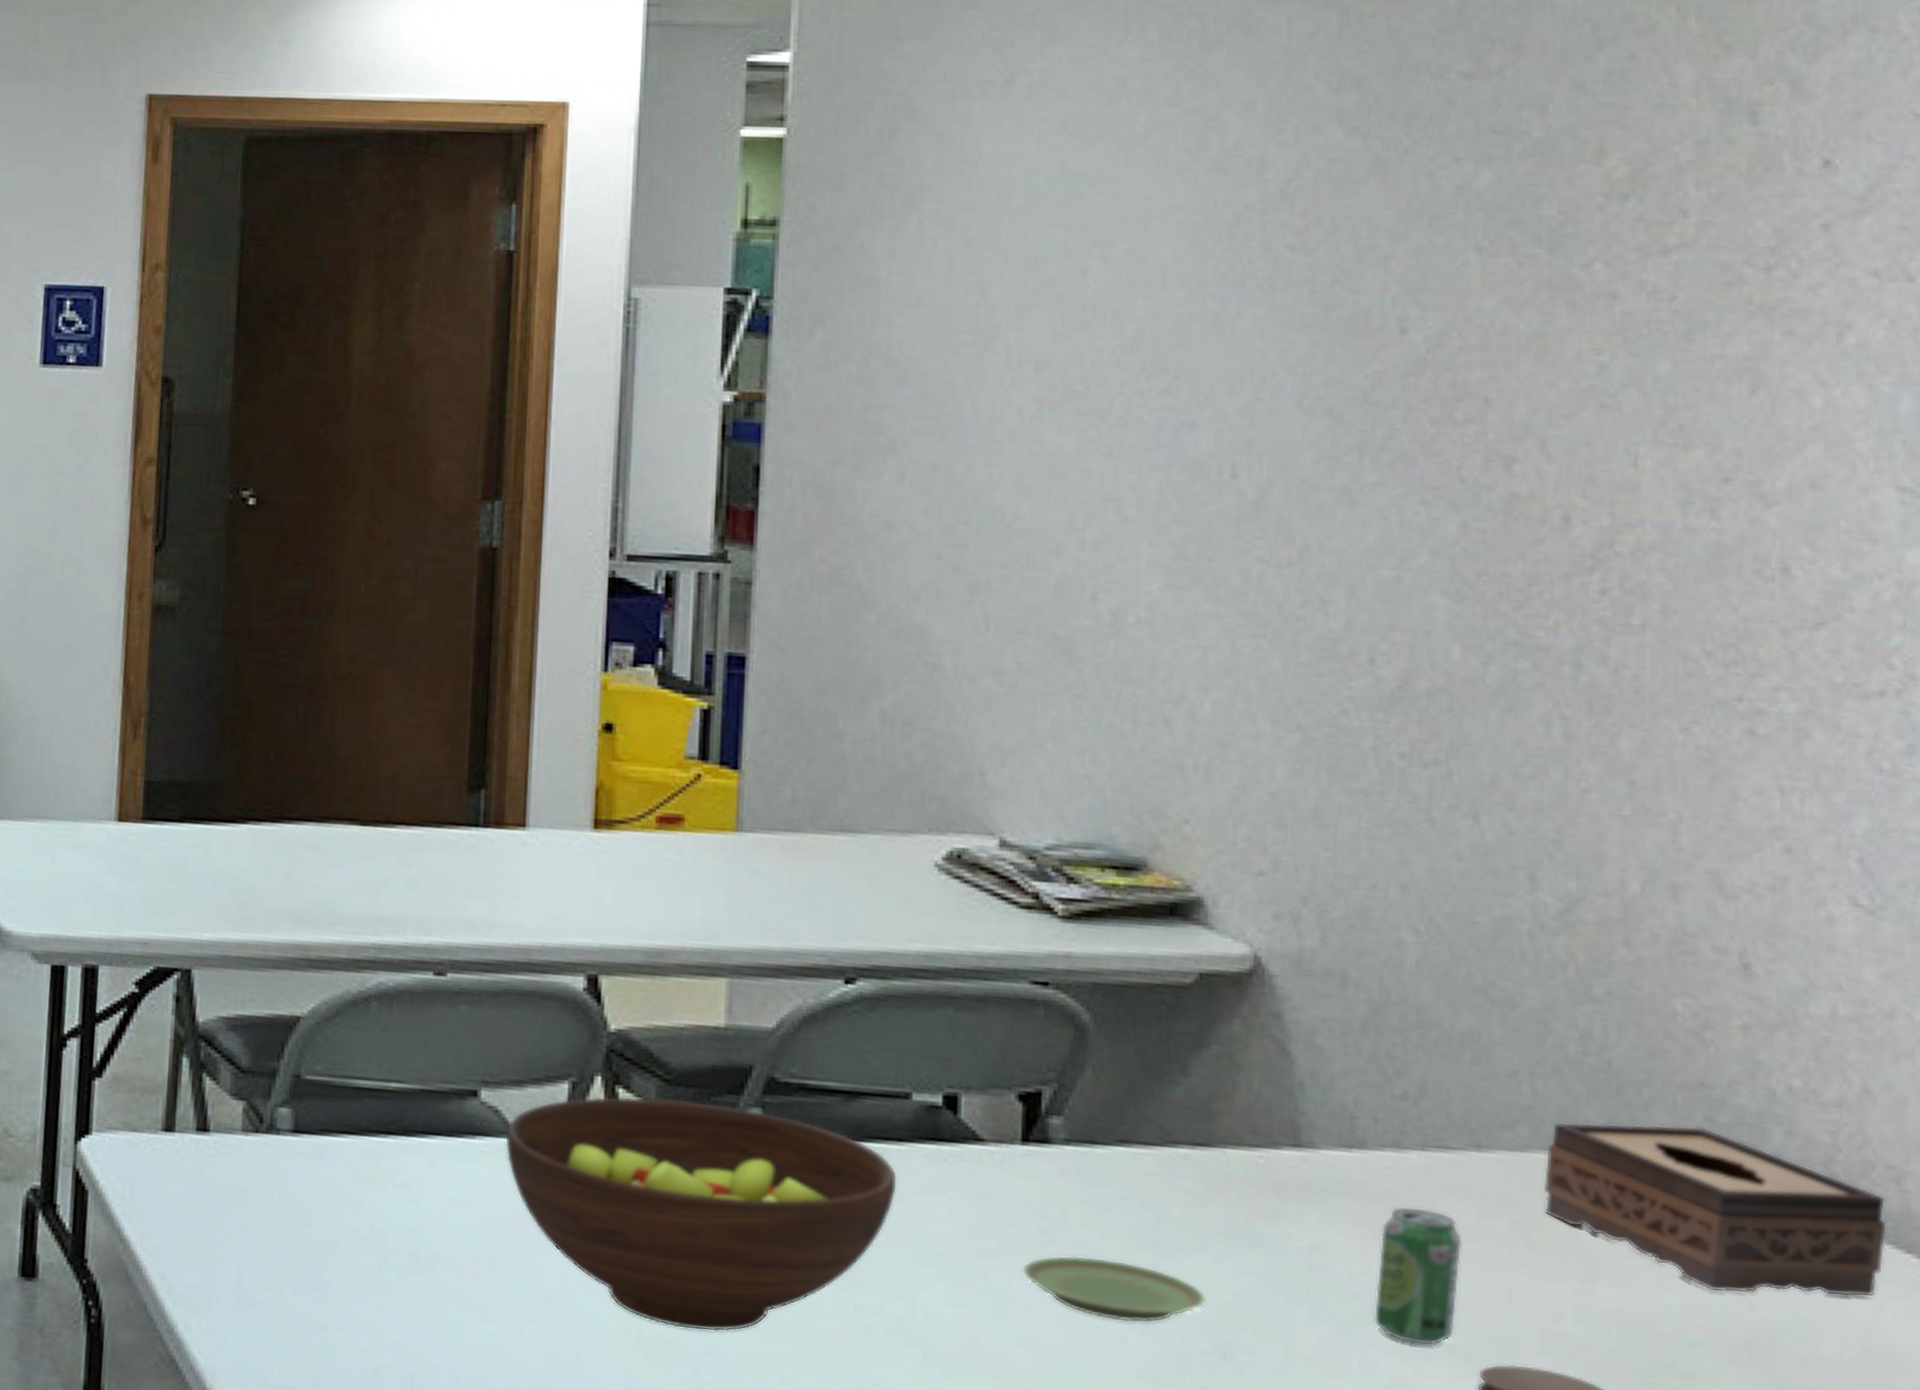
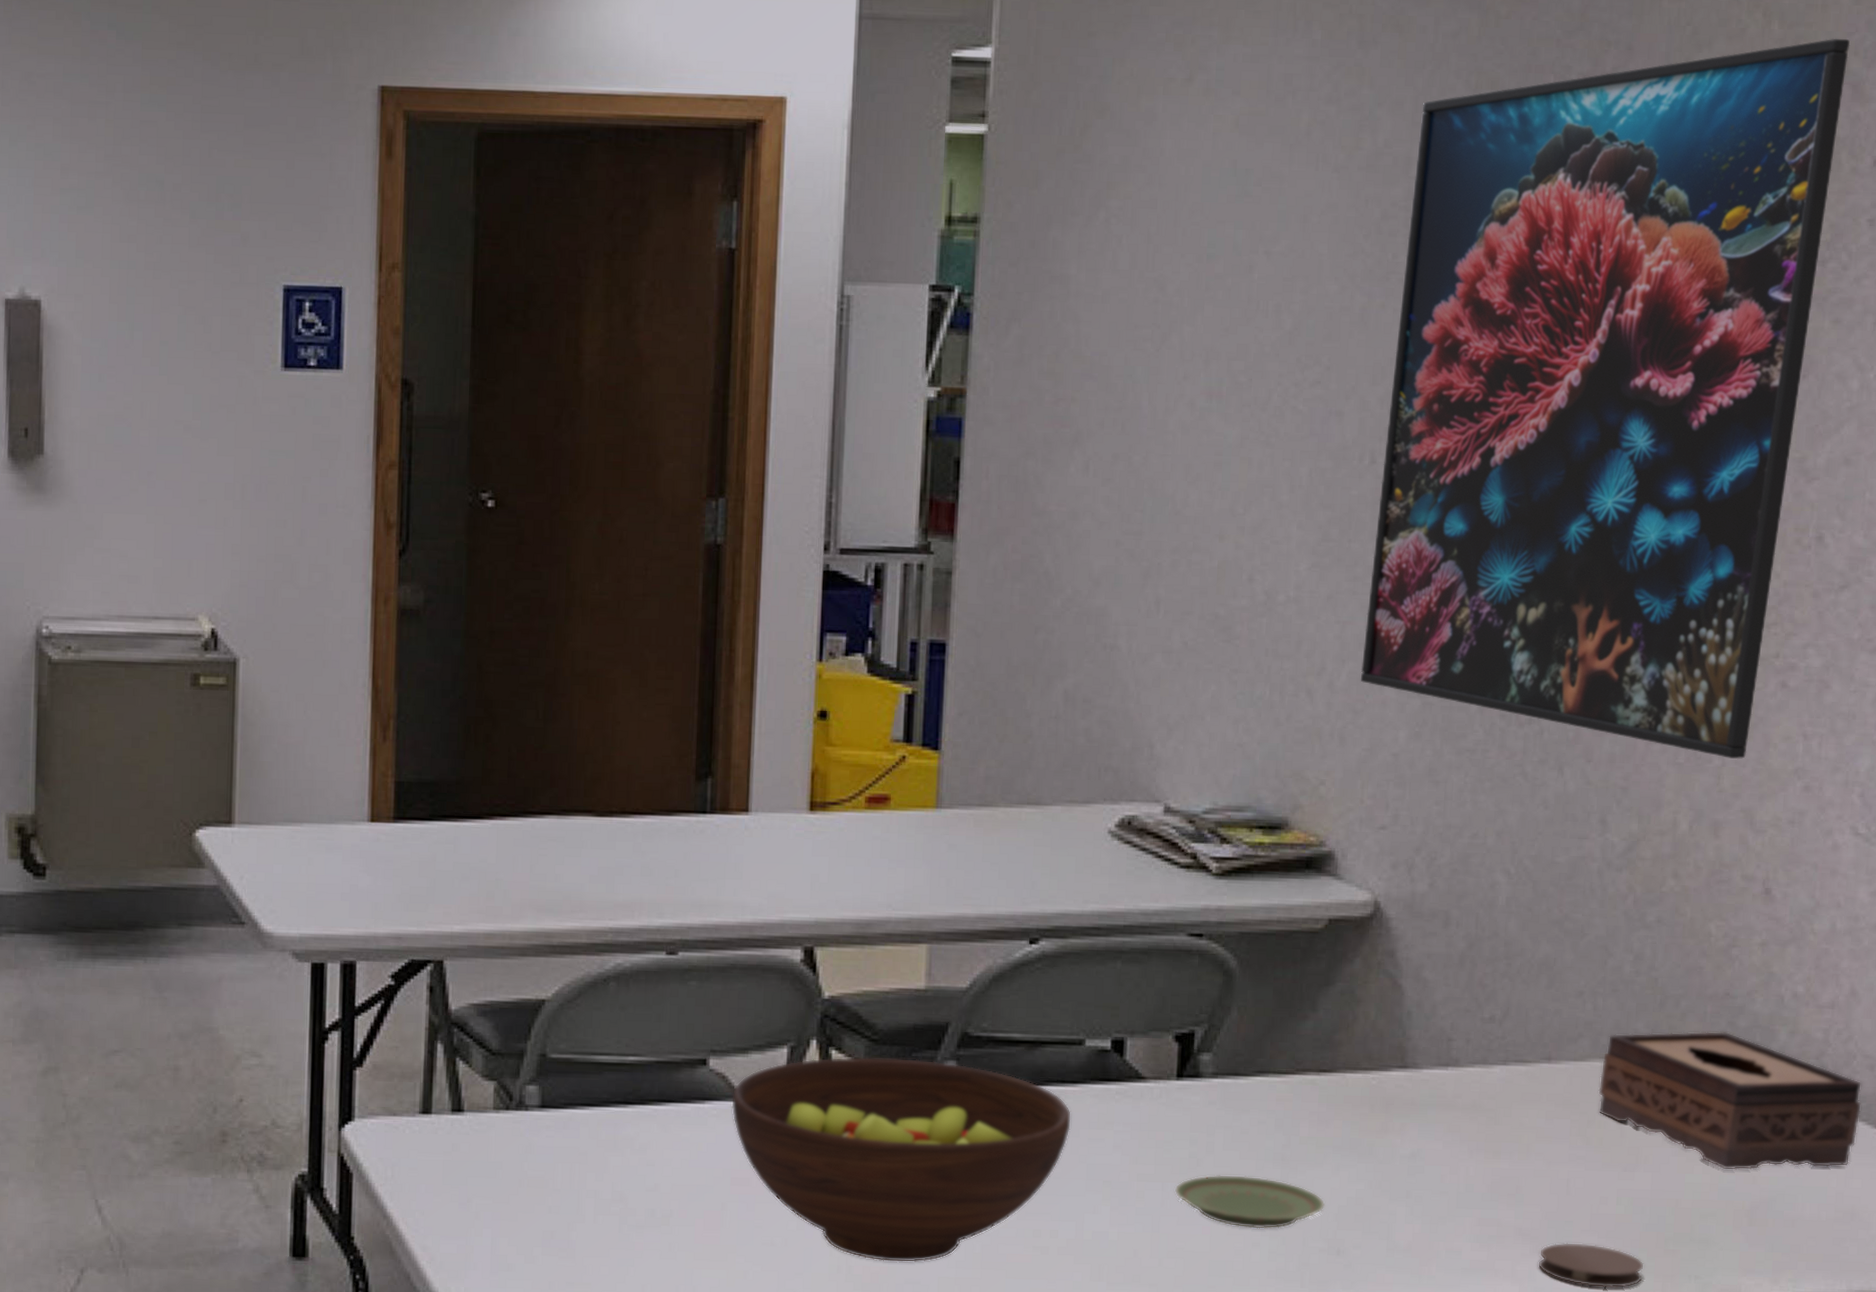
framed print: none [1227,33,1785,815] -> present [1360,38,1850,760]
beverage can: present [1373,1206,1462,1346] -> none [1459,1114,1533,1232]

